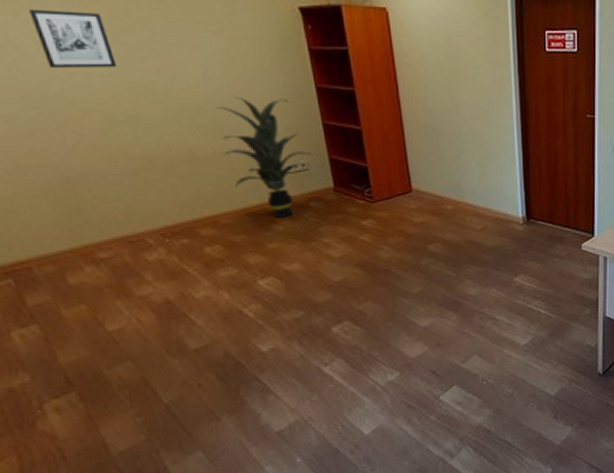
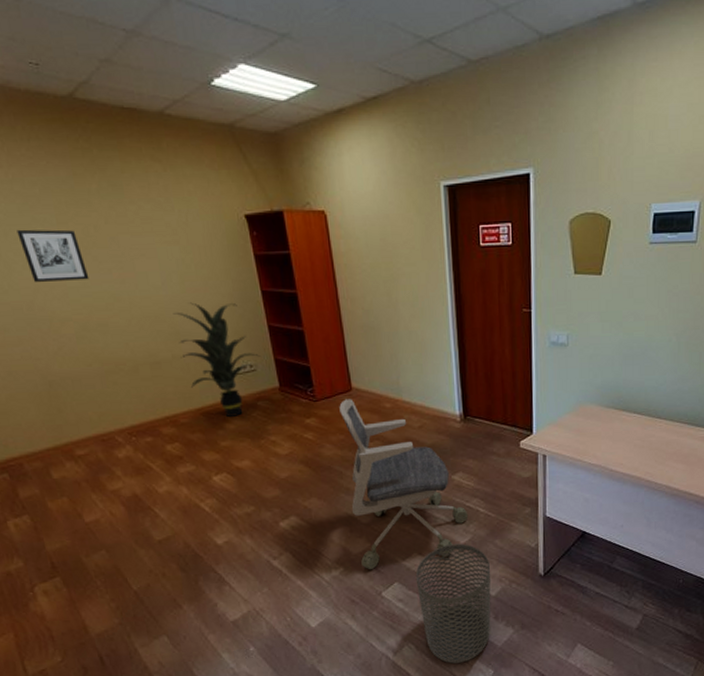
office chair: none [398,200,530,374] -> present [339,399,469,570]
waste bin: none [475,345,551,464] -> present [415,543,491,664]

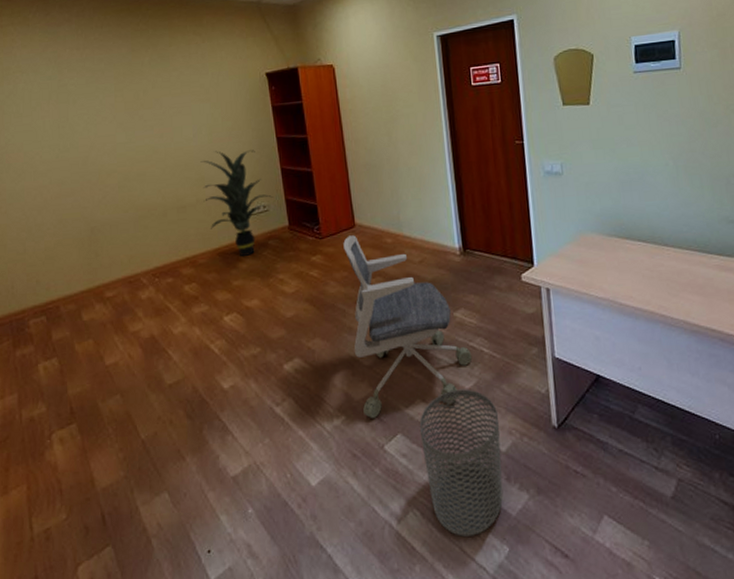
wall art: present [16,229,90,282] -> none [83,95,135,140]

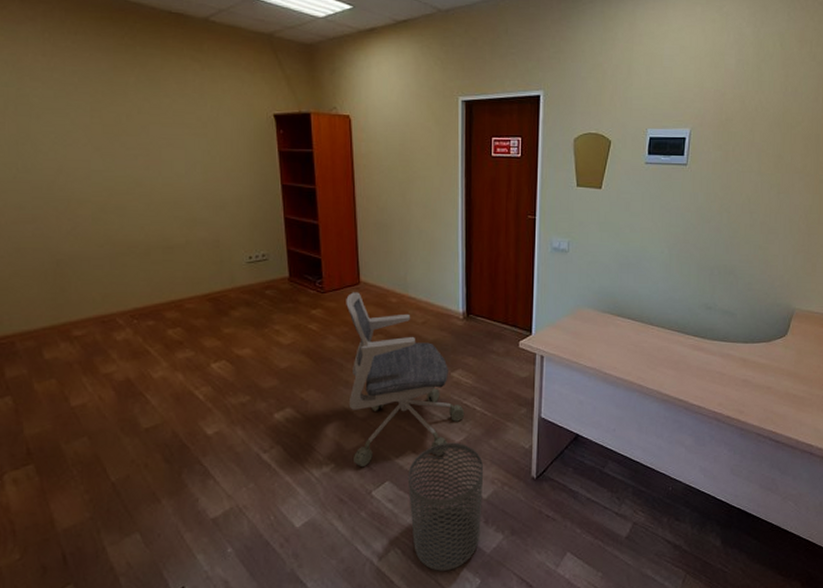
indoor plant: present [200,150,273,256] -> none [192,191,274,304]

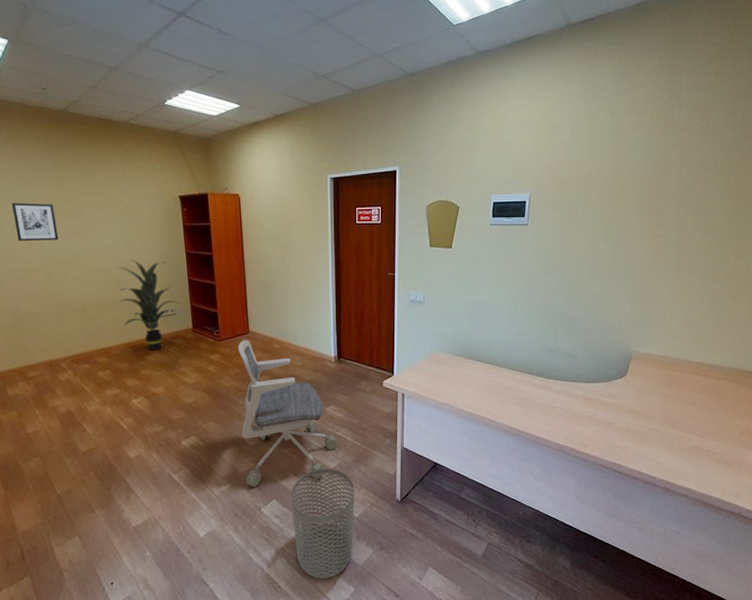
wall art: none [49,113,114,164] -> present [12,202,59,241]
indoor plant: none [192,191,274,304] -> present [117,260,180,350]

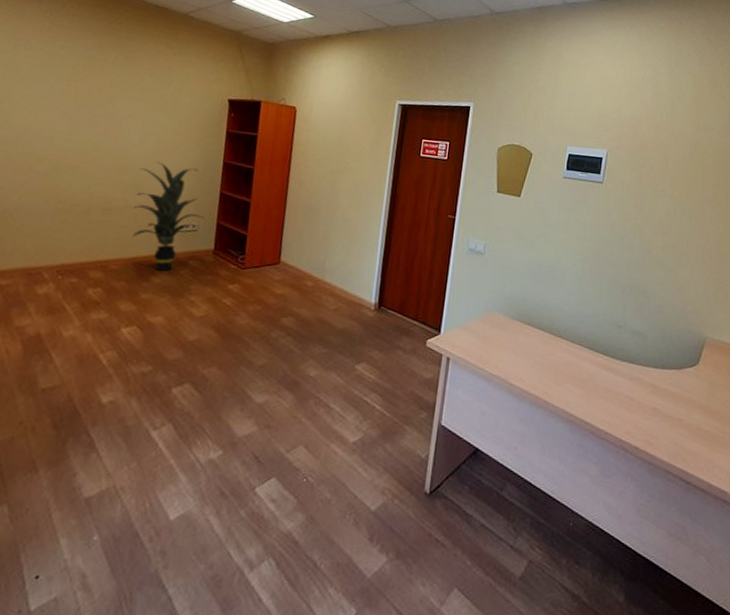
wall art: present [12,202,59,241] -> none [28,79,82,128]
office chair: present [238,340,338,488] -> none [243,271,364,459]
waste bin: present [291,468,355,579] -> none [289,441,376,594]

